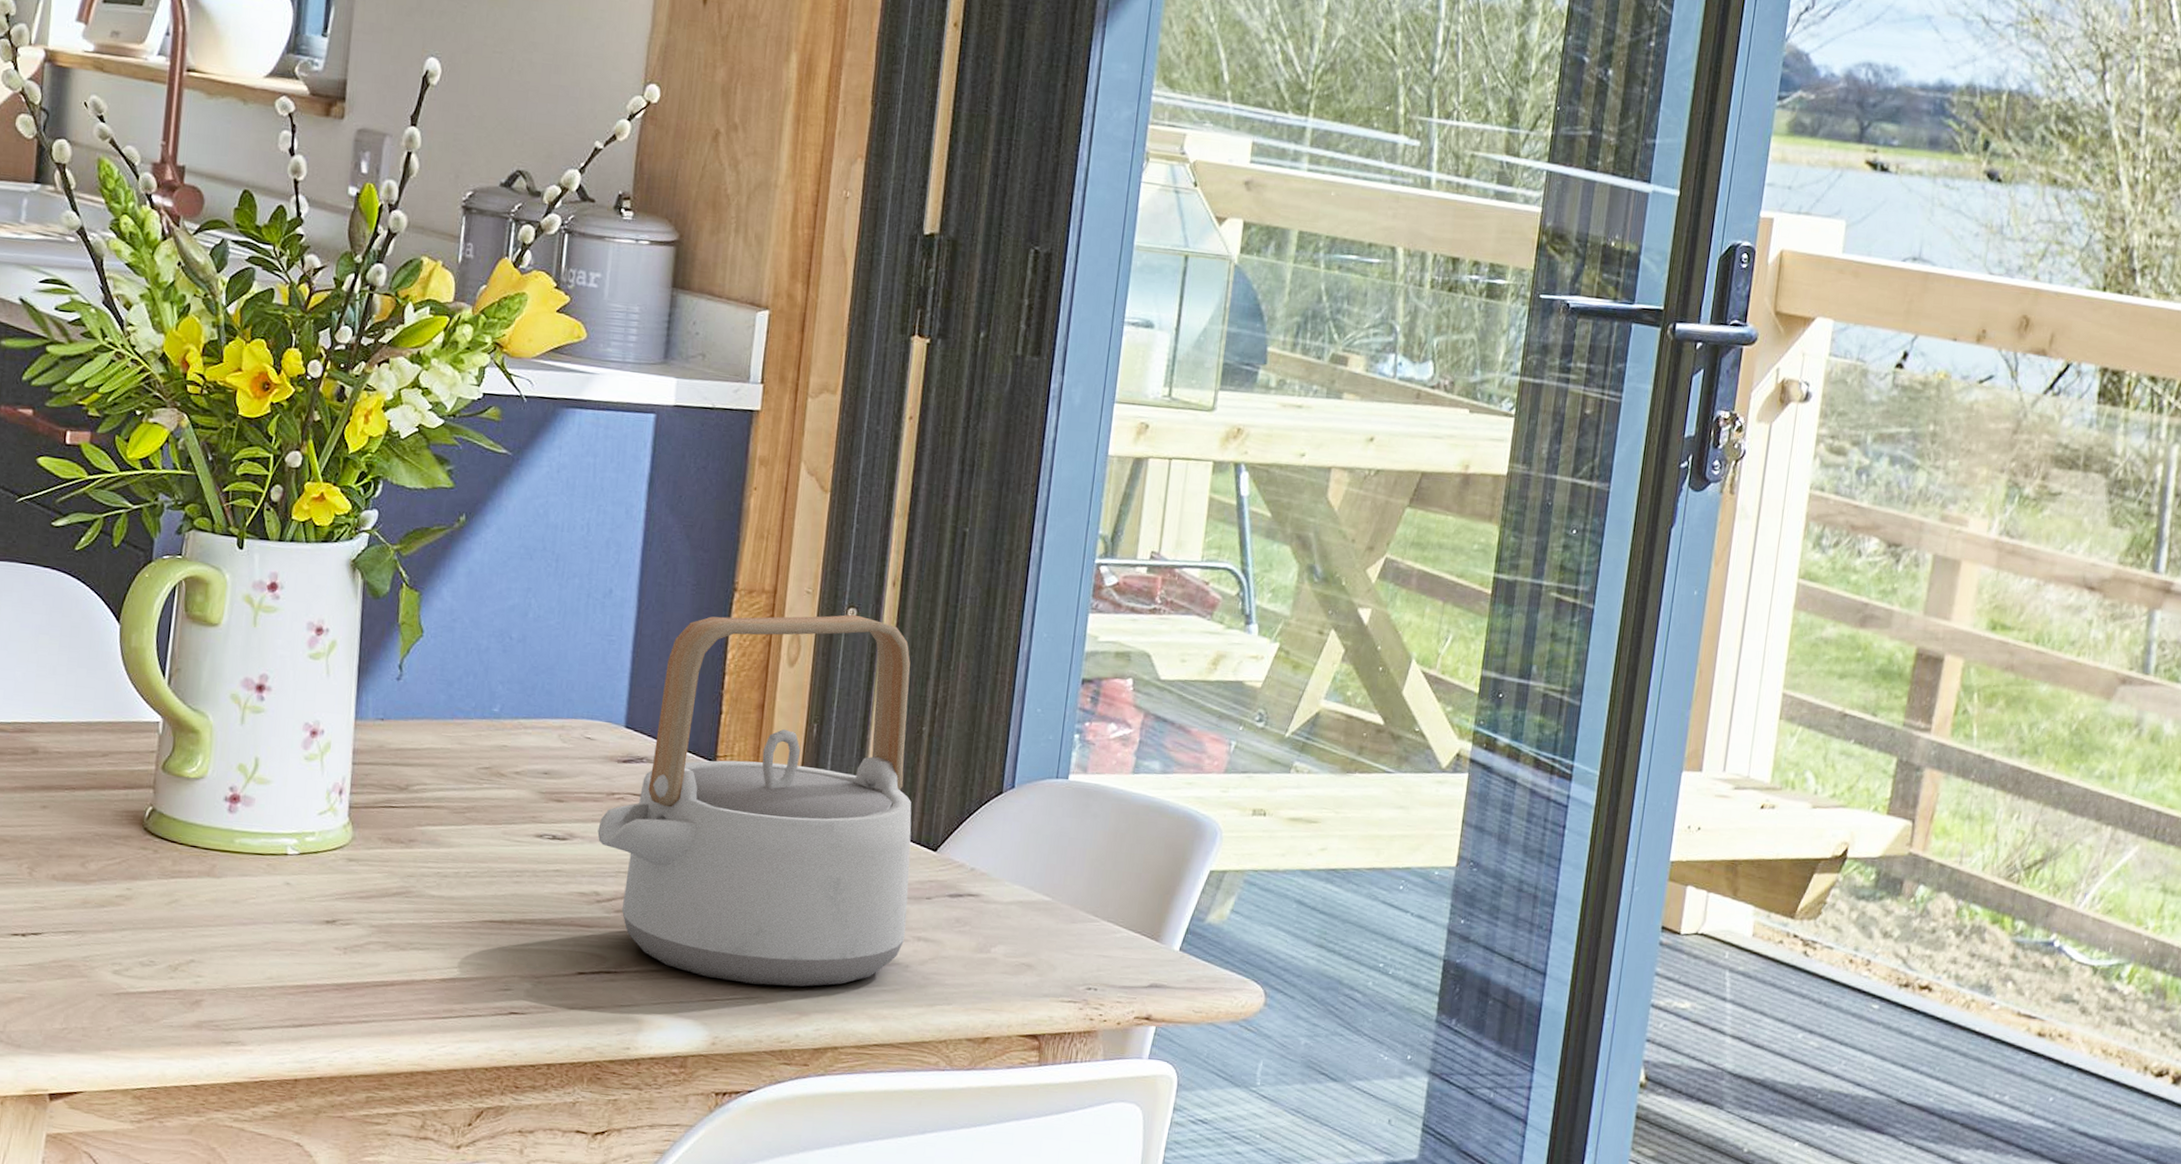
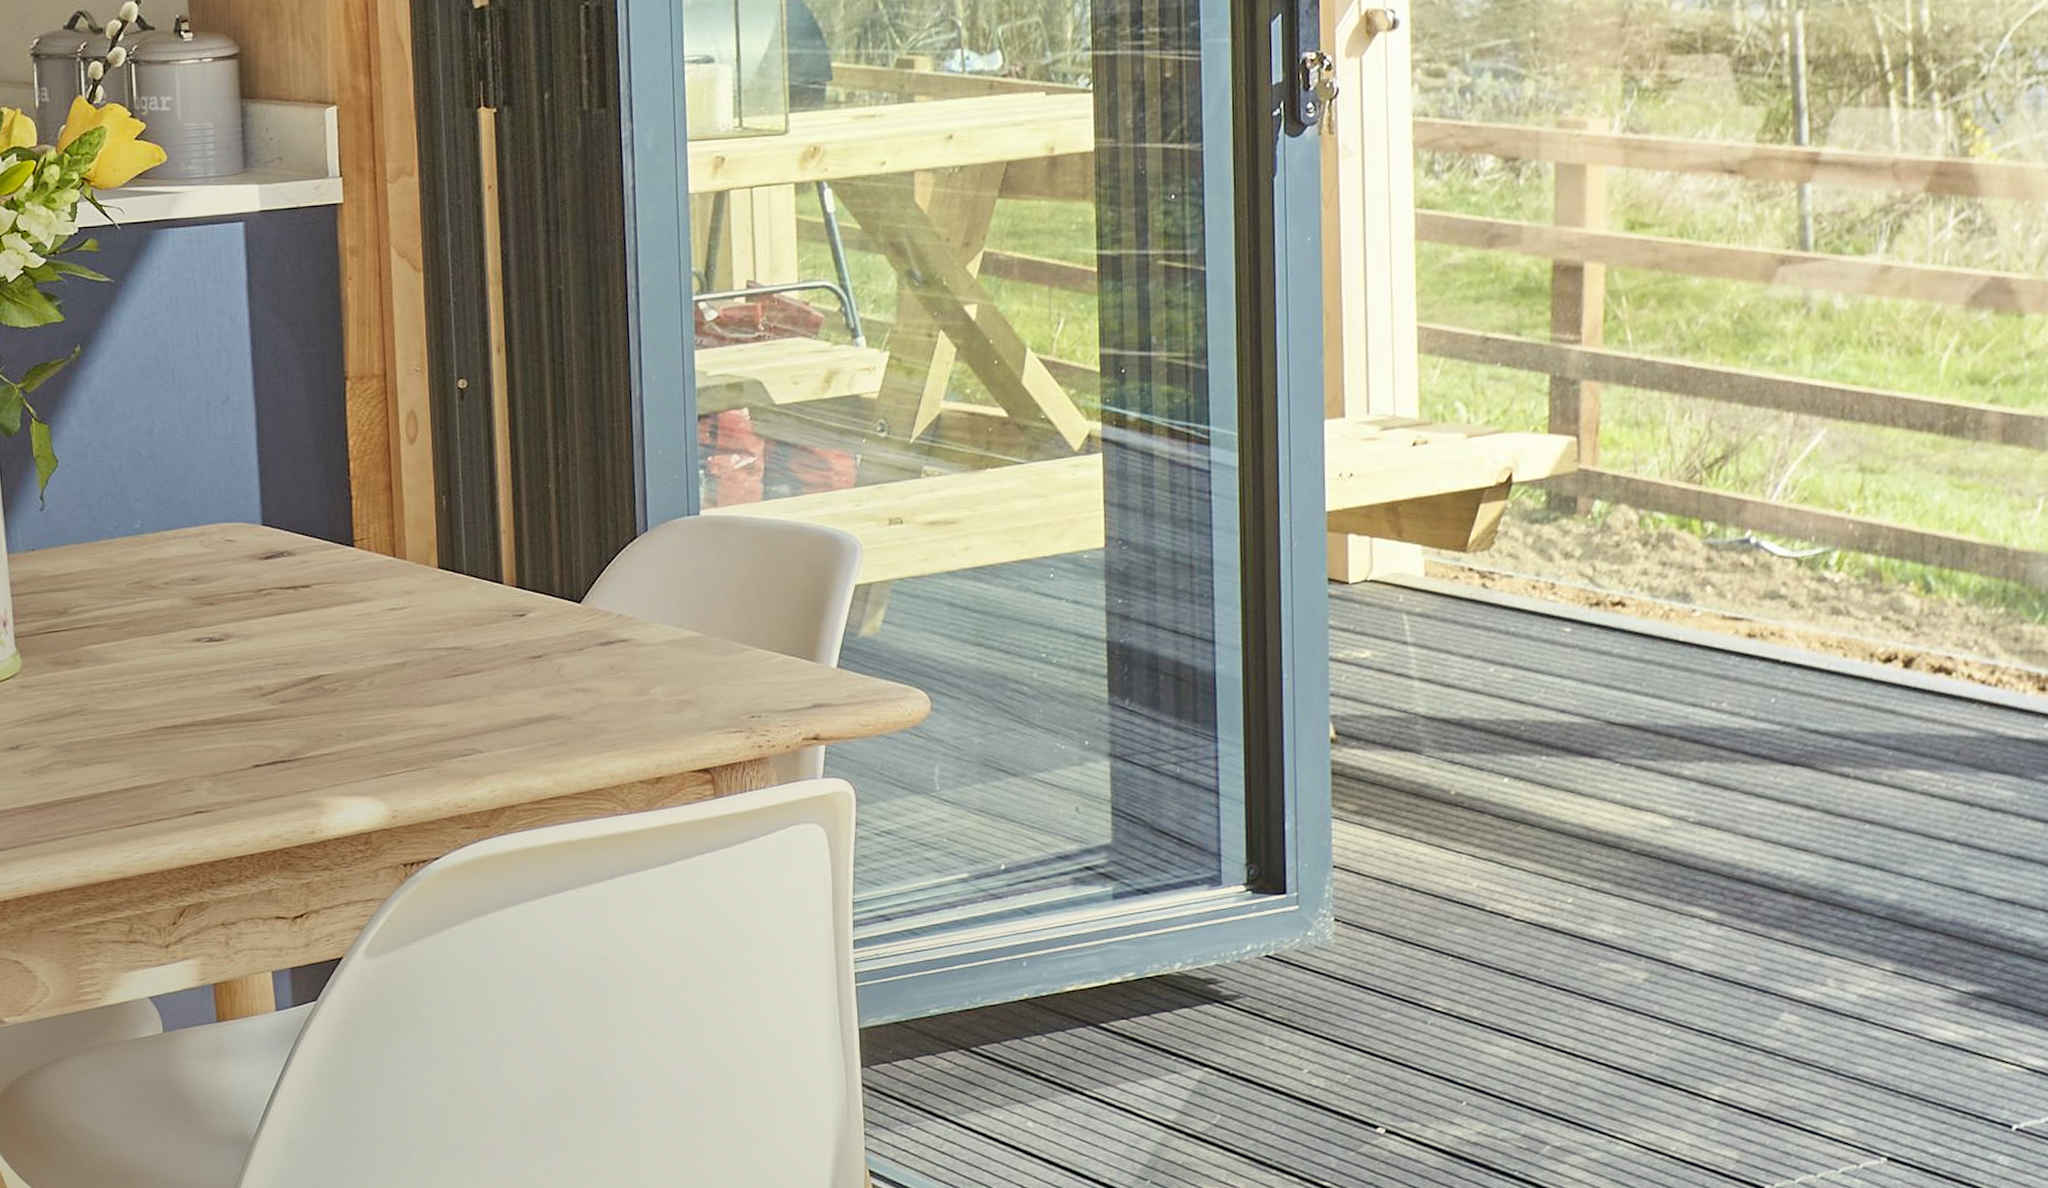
teapot: present [597,614,912,987] -> none [251,385,564,755]

